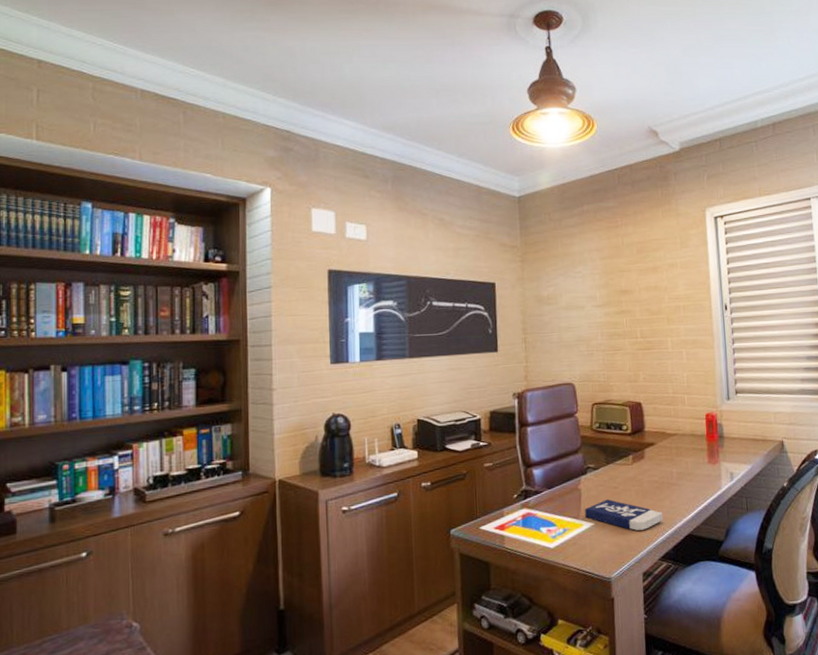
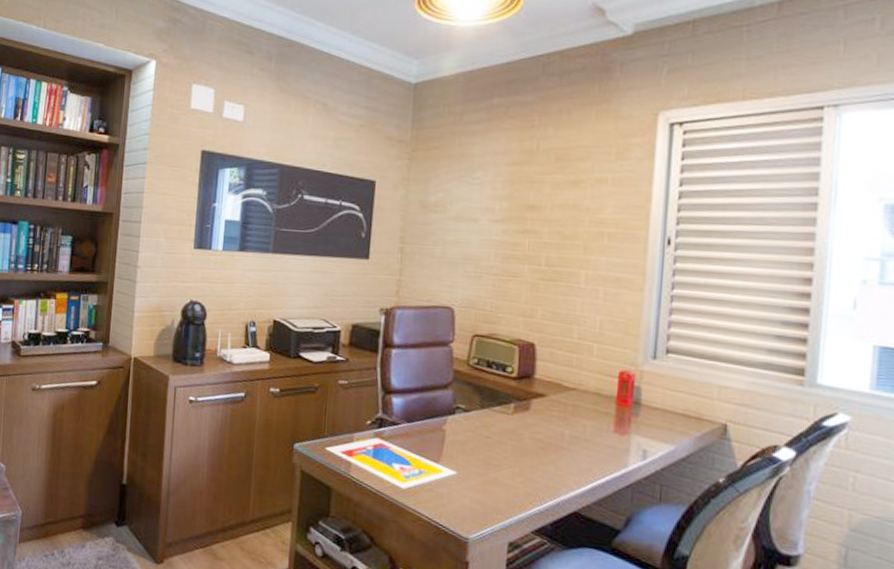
book: present [585,499,663,531] -> none [447,448,544,494]

